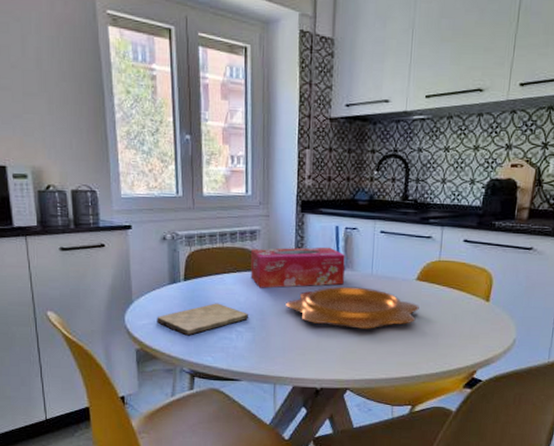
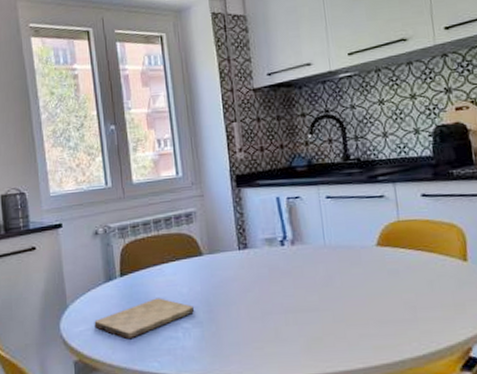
tissue box: present [251,247,345,288] -> none [189,220,295,276]
decorative bowl: present [286,286,419,329] -> none [233,261,387,311]

